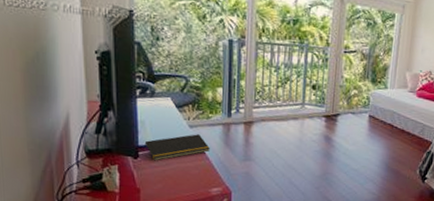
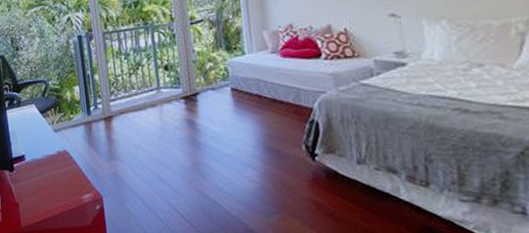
notepad: present [144,134,210,161] -> none [17,138,76,172]

